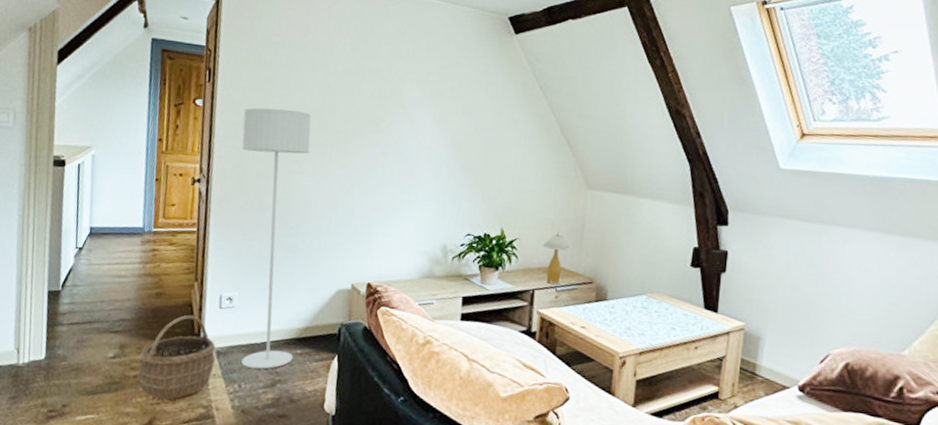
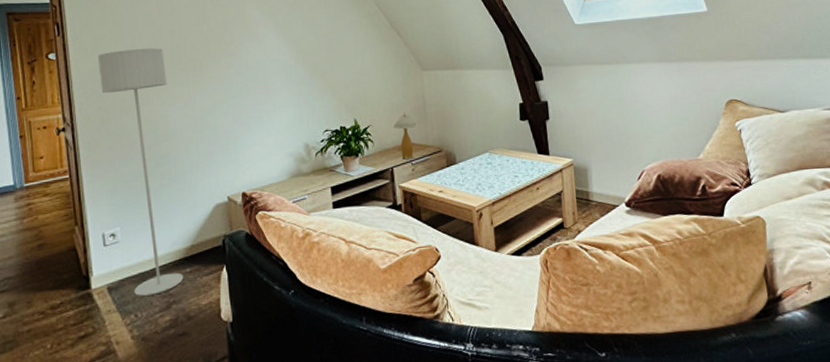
wicker basket: present [138,314,216,399] -> none [31,258,108,347]

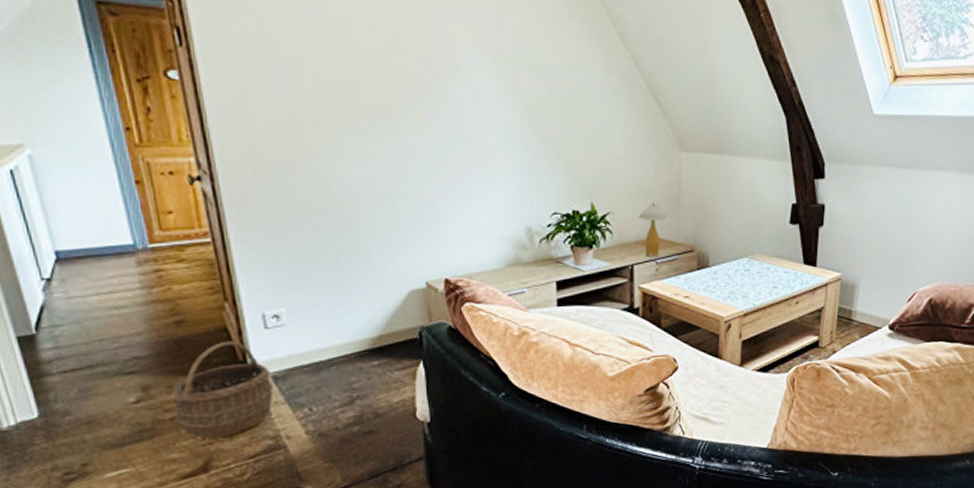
wicker basket: none [31,258,108,347] -> present [173,341,273,438]
floor lamp: present [97,48,184,296] -> none [241,77,370,388]

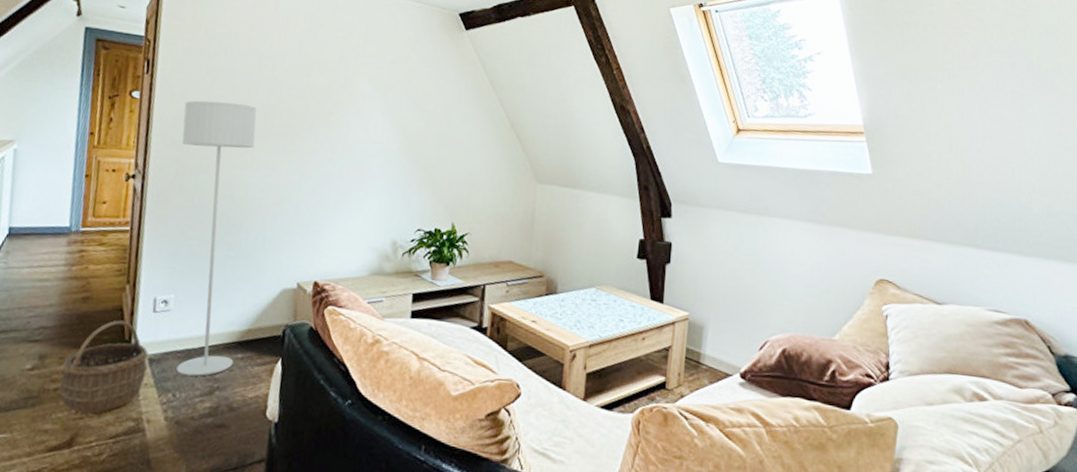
floor lamp: none [241,77,370,388] -> present [176,100,257,377]
table lamp: present [637,200,668,257] -> none [492,225,521,279]

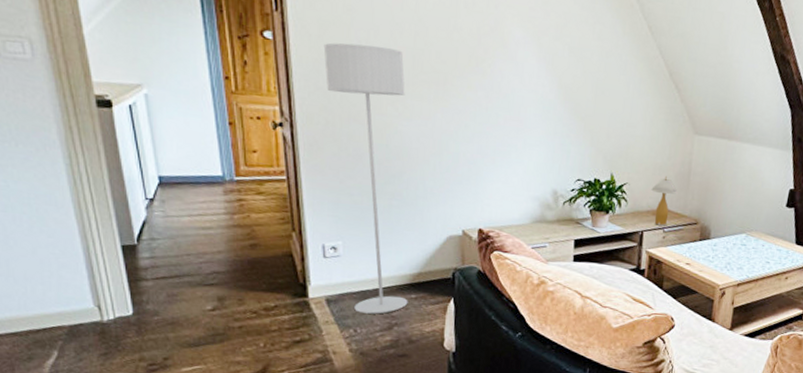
wicker basket: present [59,320,149,413] -> none [243,265,326,347]
table lamp: none [492,225,521,279] -> present [650,175,678,226]

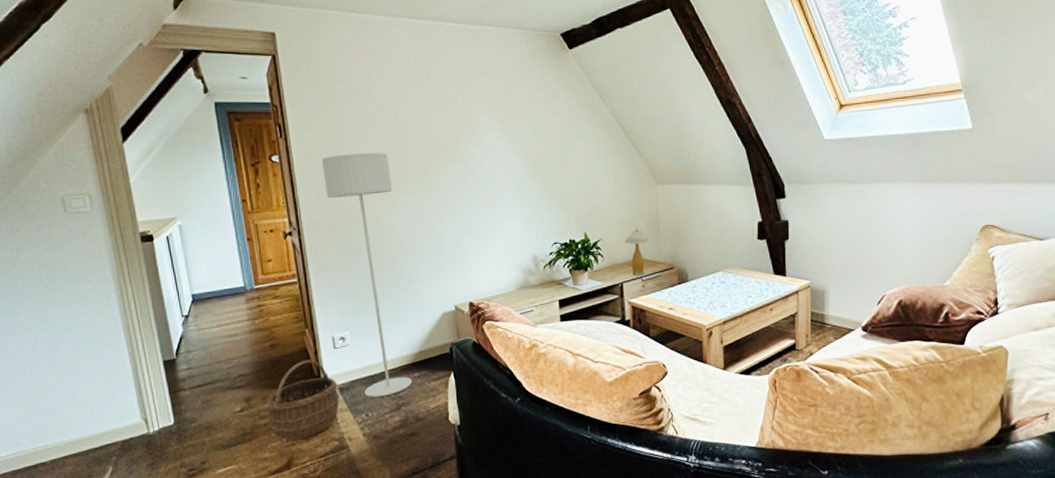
wicker basket: none [243,265,326,347] -> present [267,359,339,440]

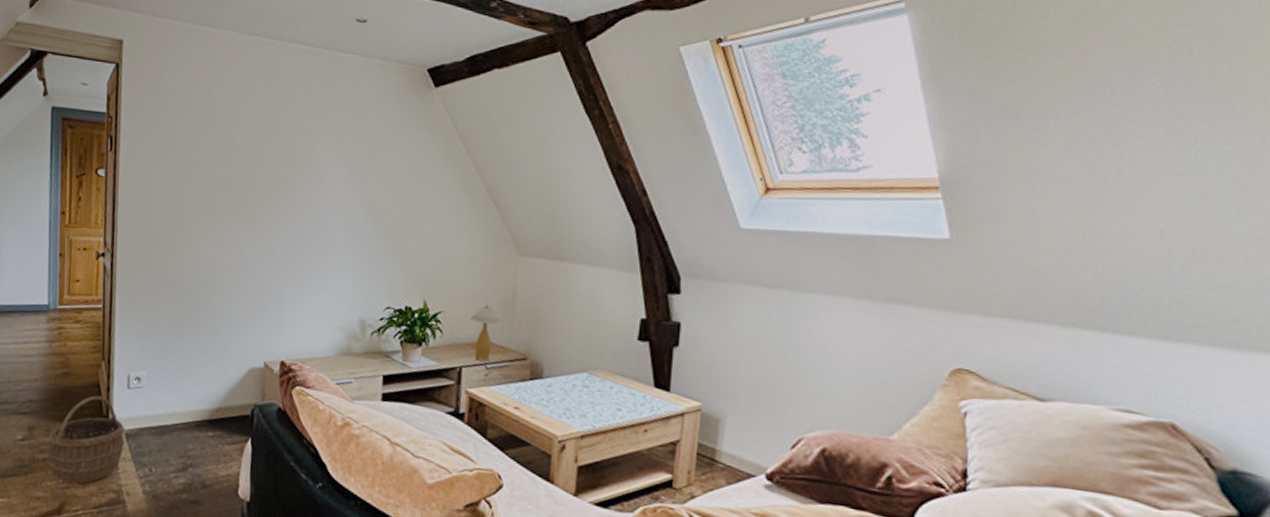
floor lamp: present [321,153,412,397] -> none [146,176,218,453]

